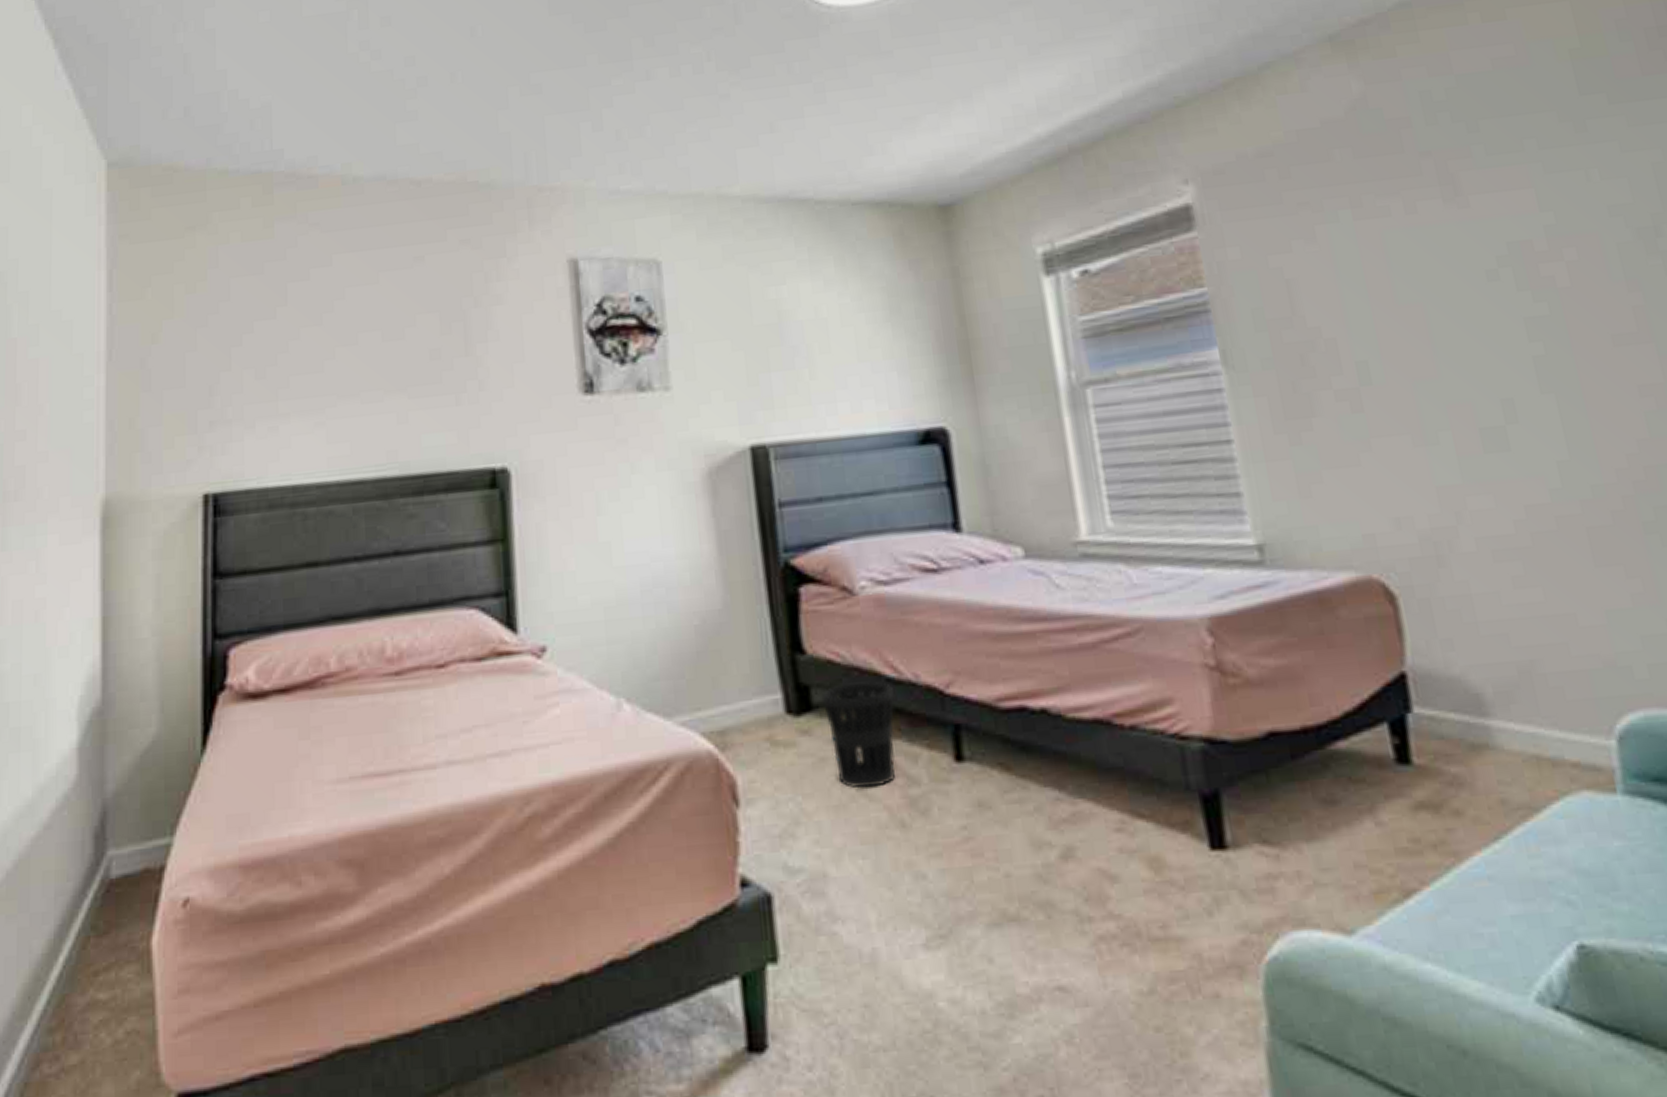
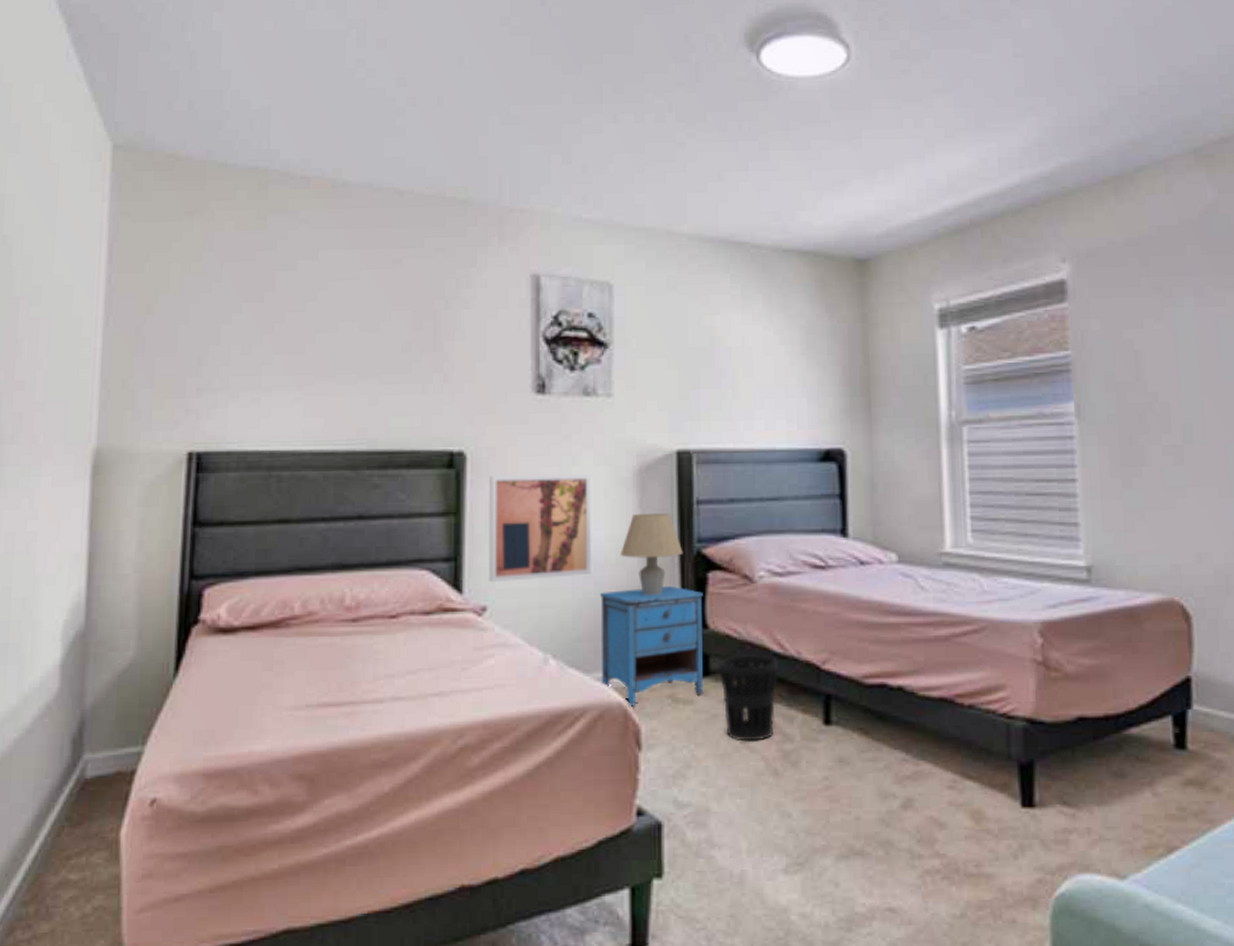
wall art: none [538,482,663,617] -> present [488,474,591,582]
nightstand: none [676,606,807,756] -> present [600,586,703,708]
table lamp: none [694,520,769,620] -> present [619,512,683,595]

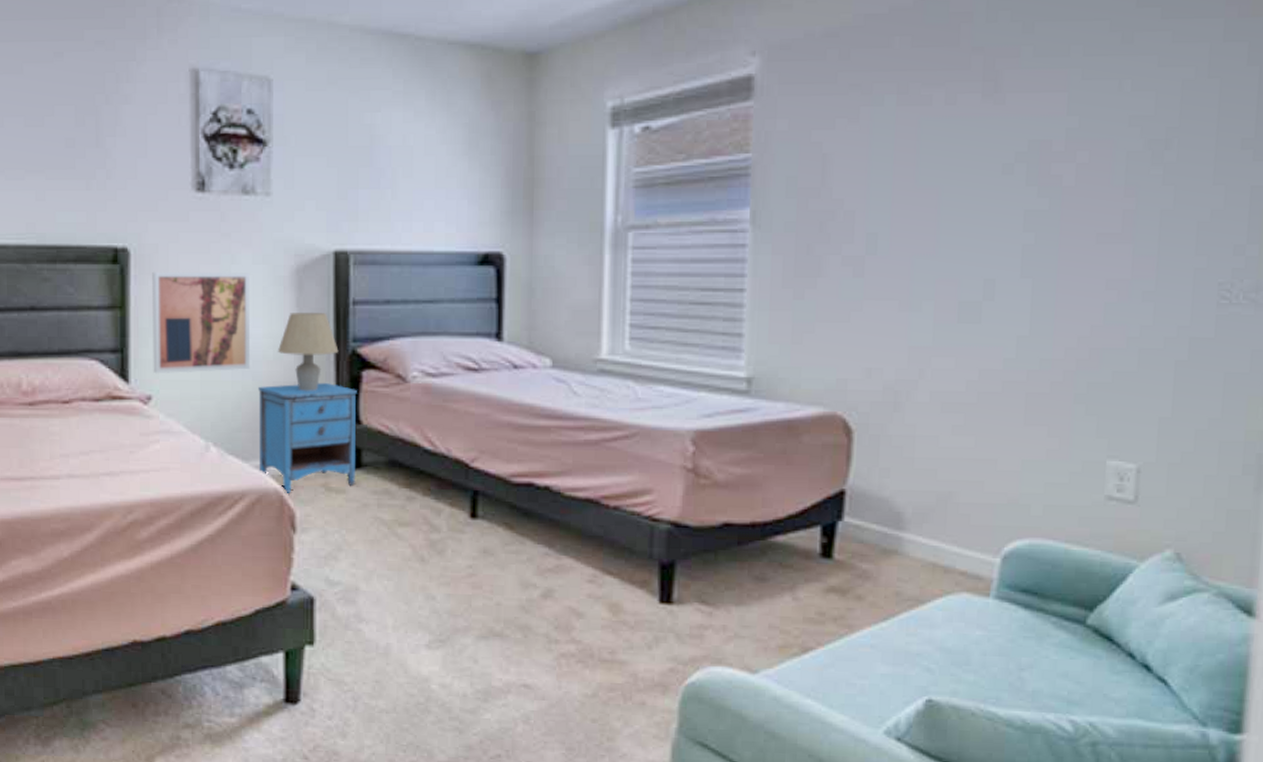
wastebasket: present [718,654,780,742] -> none [370,450,430,530]

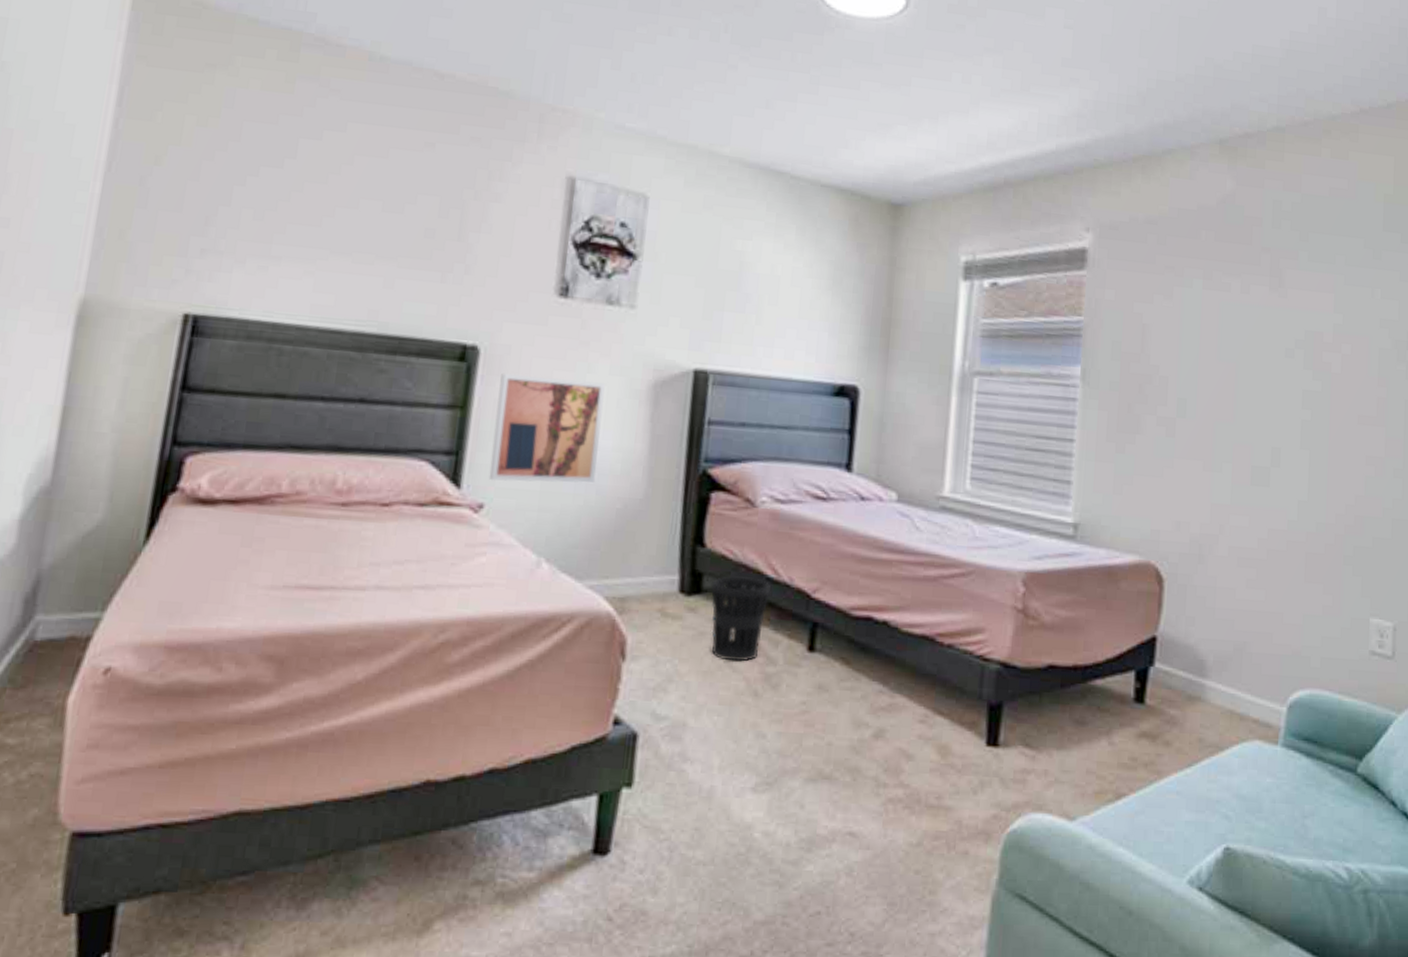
nightstand: present [258,383,357,494] -> none [592,501,704,619]
table lamp: present [277,312,339,391] -> none [625,427,689,510]
wastebasket: none [370,450,430,530] -> present [710,576,771,662]

